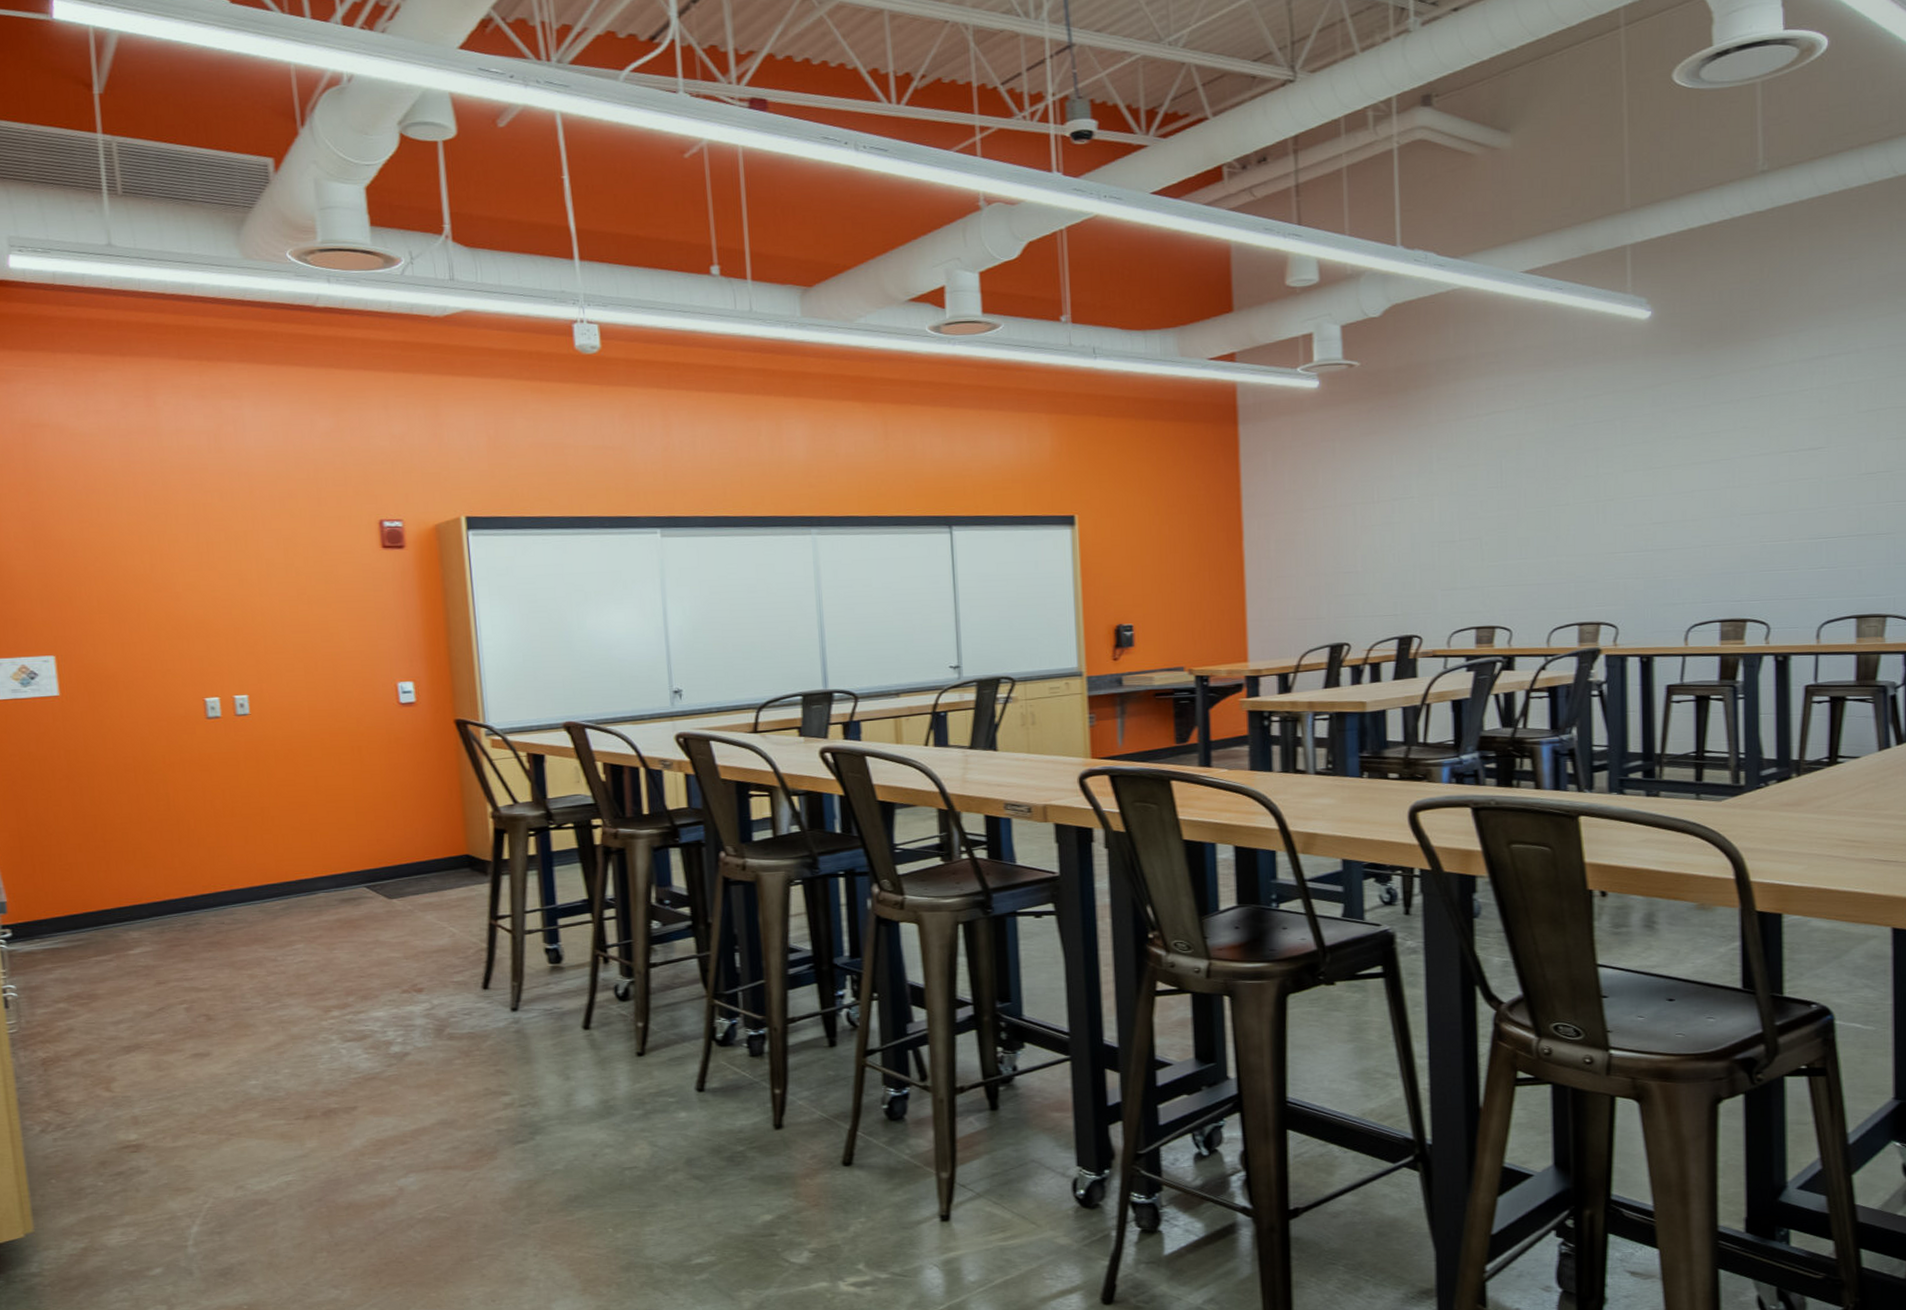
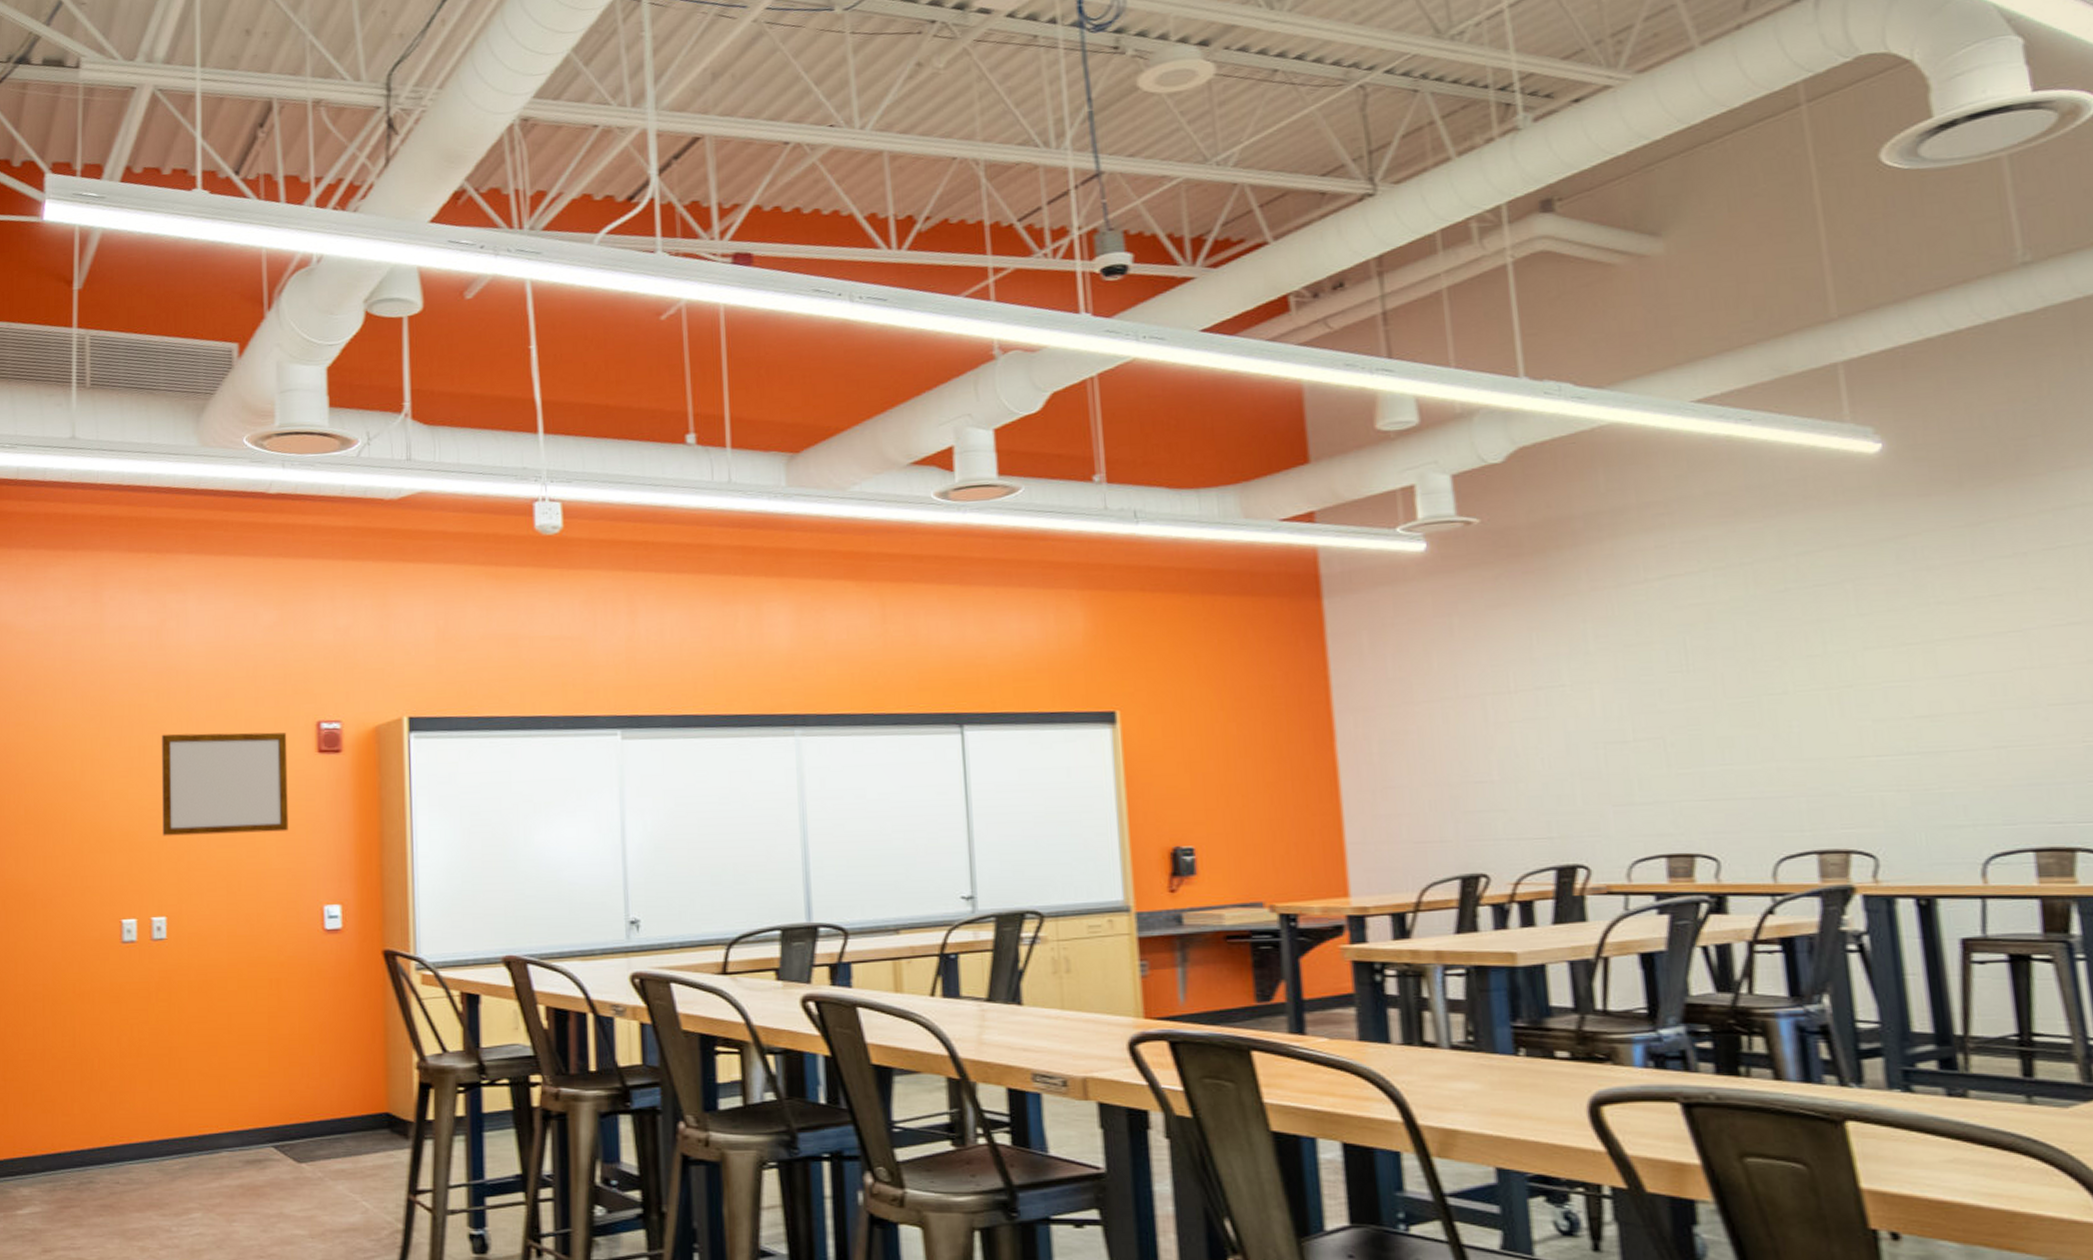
writing board: none [228,530,359,624] -> present [161,732,288,836]

